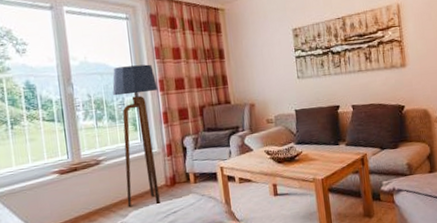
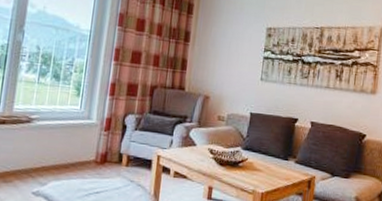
floor lamp: present [112,64,160,208] -> none [49,25,113,180]

